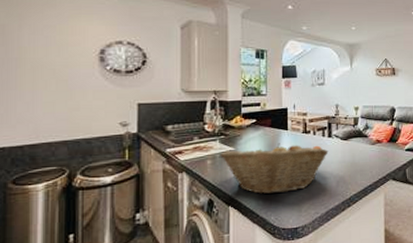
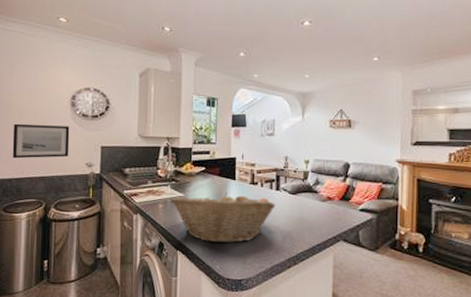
wall art: none [23,82,99,122] -> present [12,123,70,159]

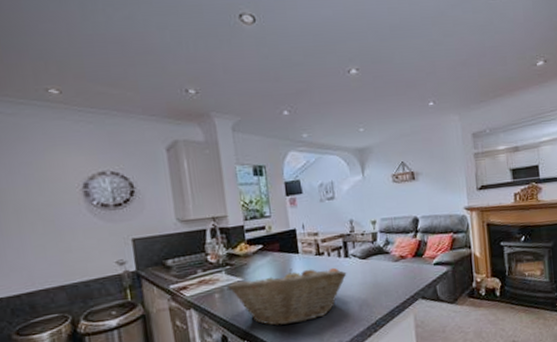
wall art: present [12,123,70,159] -> none [9,220,93,270]

